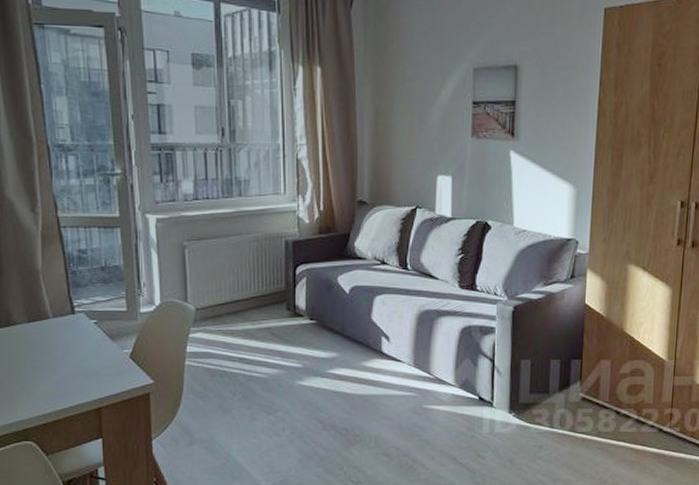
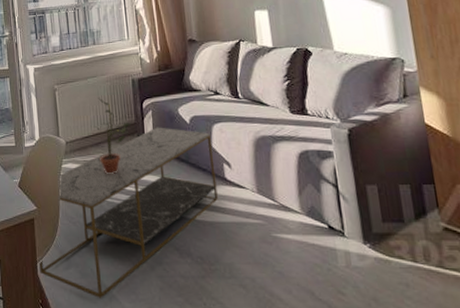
coffee table: none [154,296,372,473] -> present [38,127,218,298]
potted plant: none [235,259,280,345] -> present [95,97,131,174]

